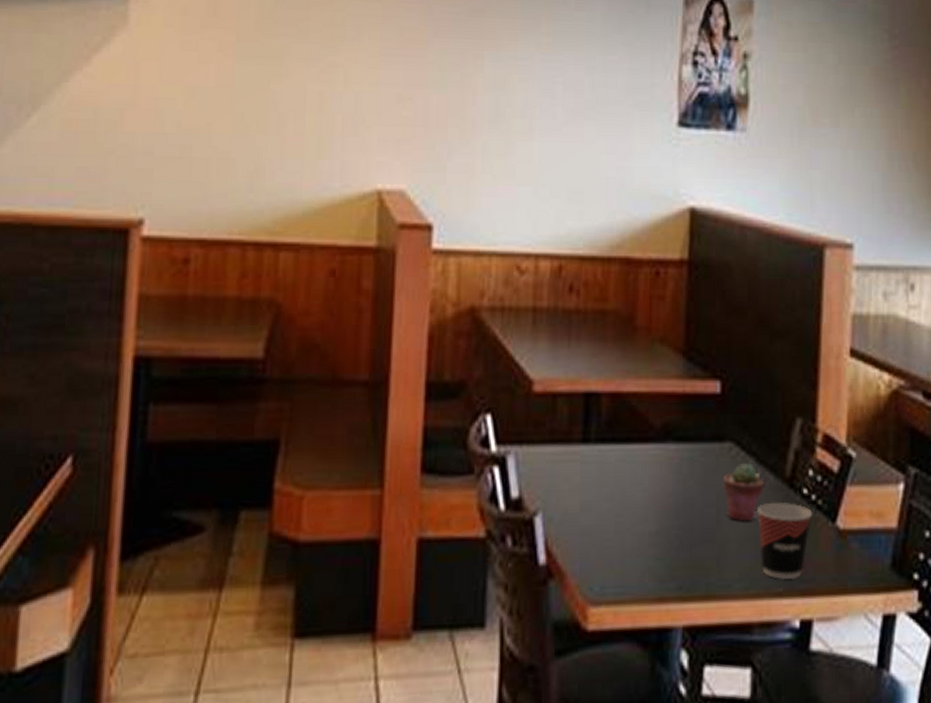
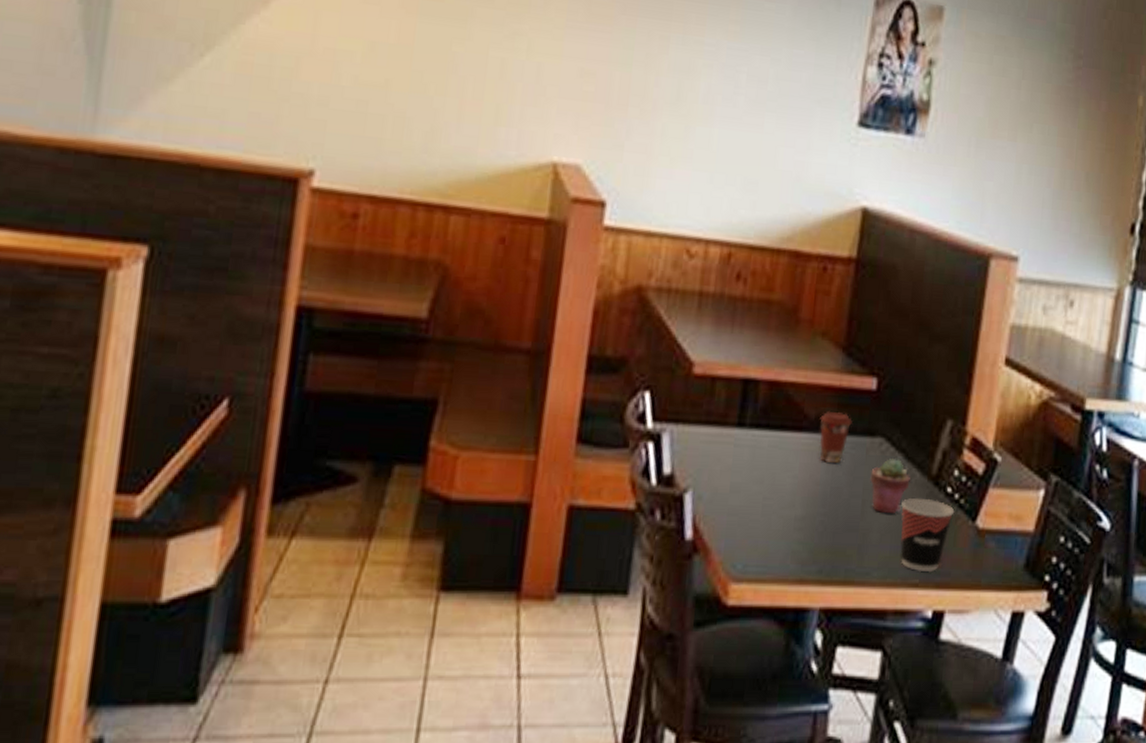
coffee cup: none [666,418,699,473] -> present [819,411,852,463]

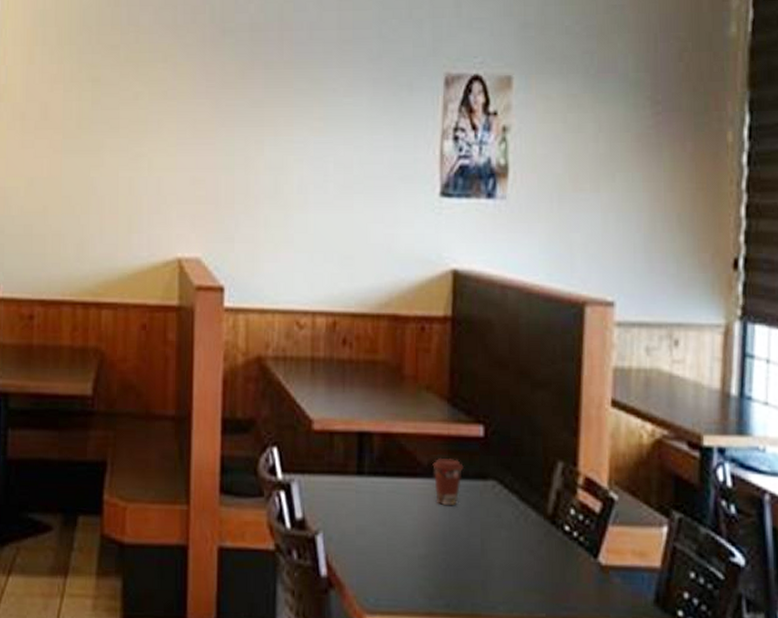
potted succulent: present [870,458,910,513] -> none [487,500,526,551]
cup: present [900,498,955,573] -> none [520,537,575,607]

